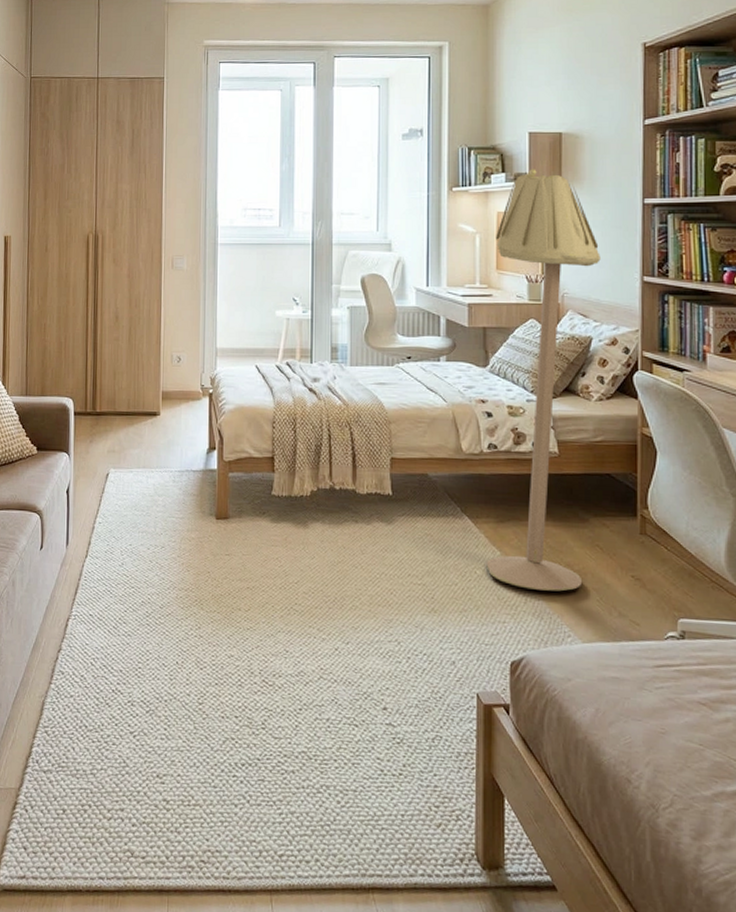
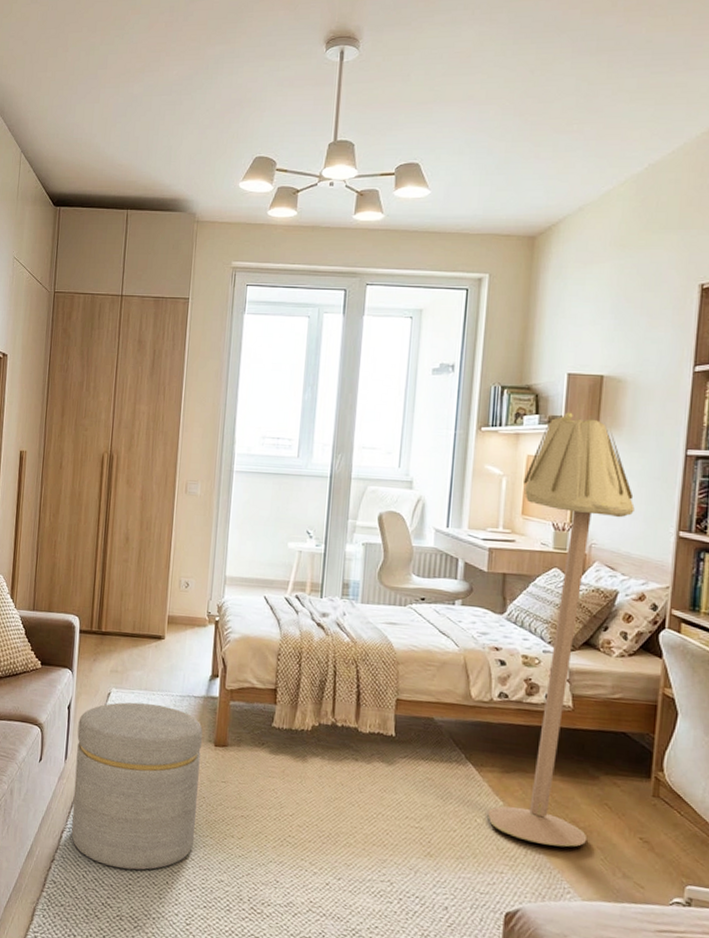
ottoman: none [77,481,203,653] -> present [71,702,203,870]

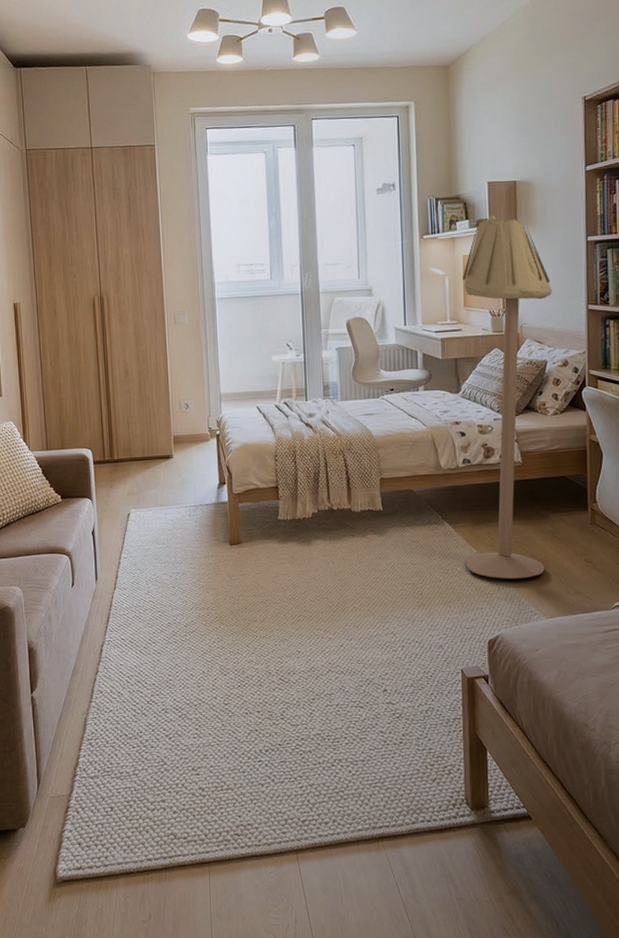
ottoman: present [71,702,203,870] -> none [104,517,222,668]

